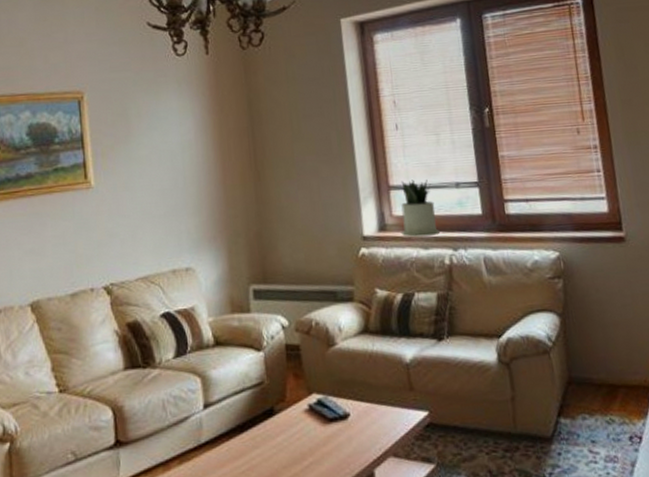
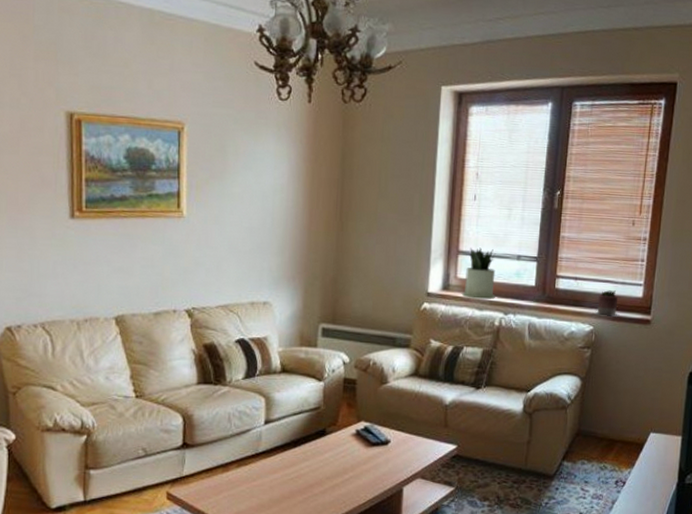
succulent planter: none [557,208,587,239] -> present [596,290,620,317]

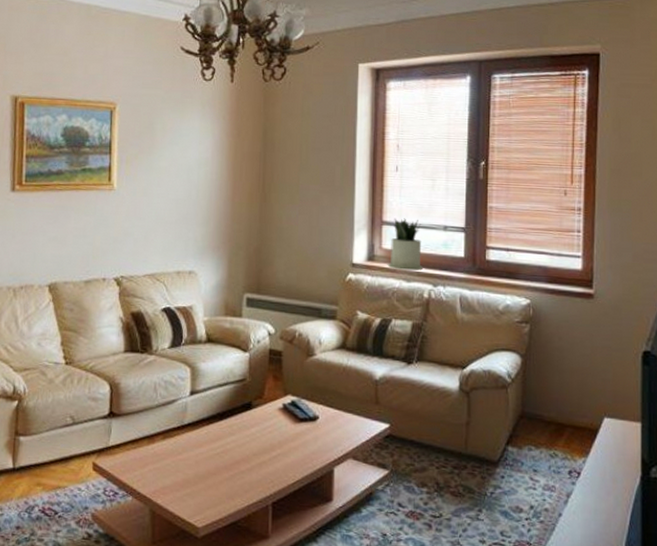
succulent planter: present [596,290,620,317] -> none [532,262,558,290]

